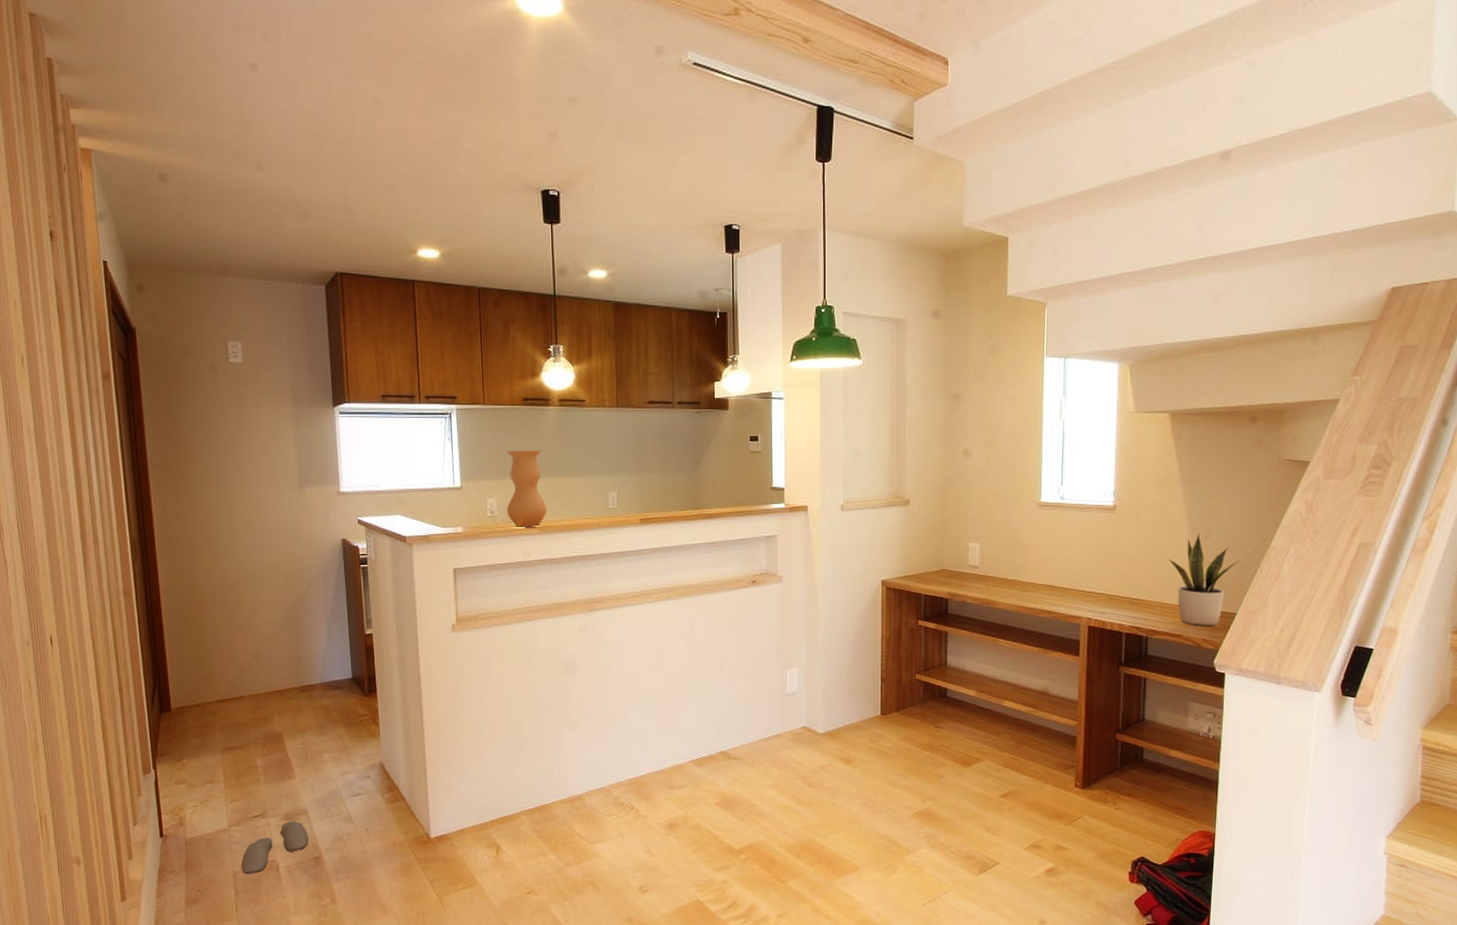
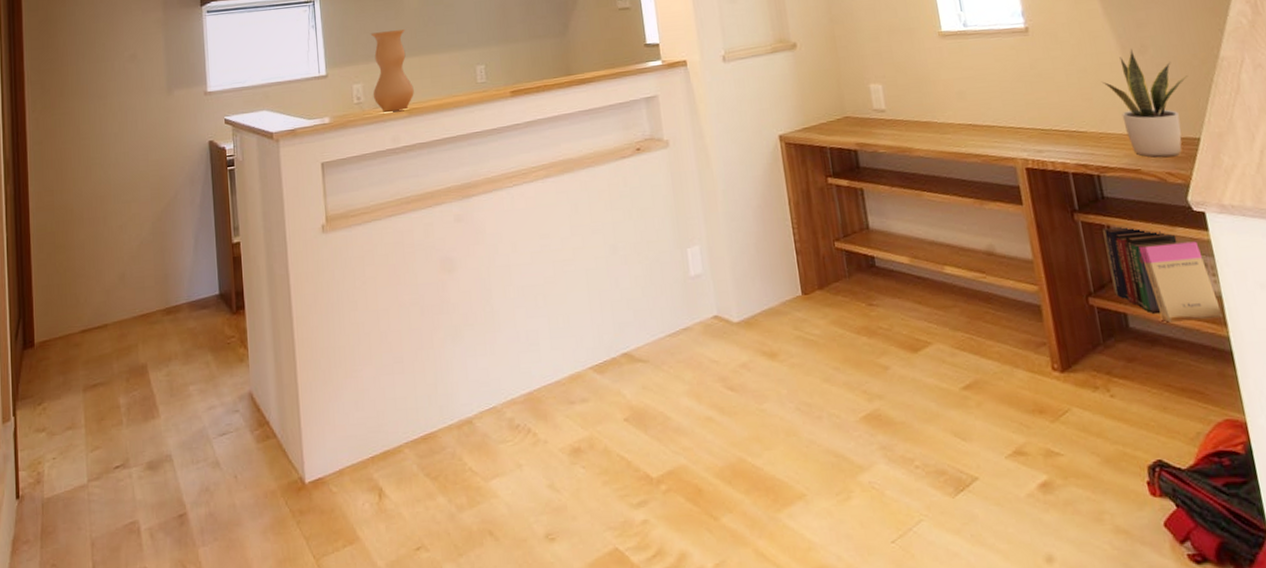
slippers: present [241,821,309,874] -> none [100,471,173,540]
books: none [1138,680,1219,757] -> present [1103,227,1224,323]

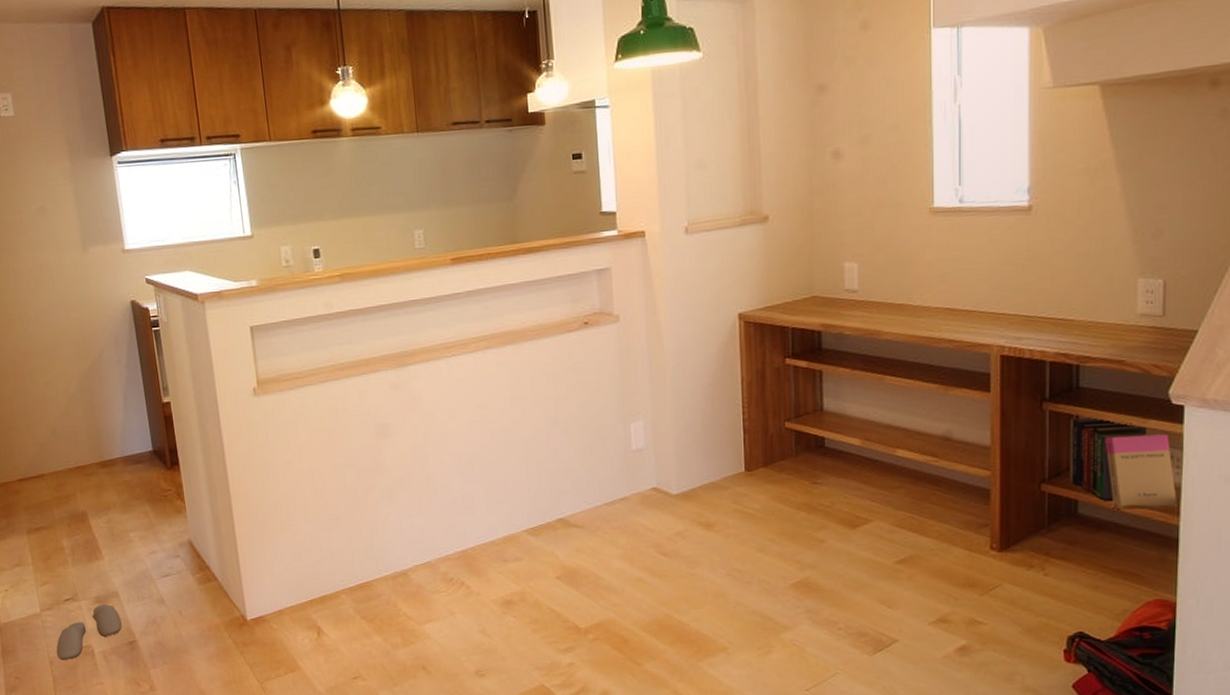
slippers: none [100,471,173,540] -> present [56,605,122,660]
vase: present [370,29,414,112] -> none [298,188,347,276]
potted plant: present [1101,49,1188,158] -> none [1102,233,1201,350]

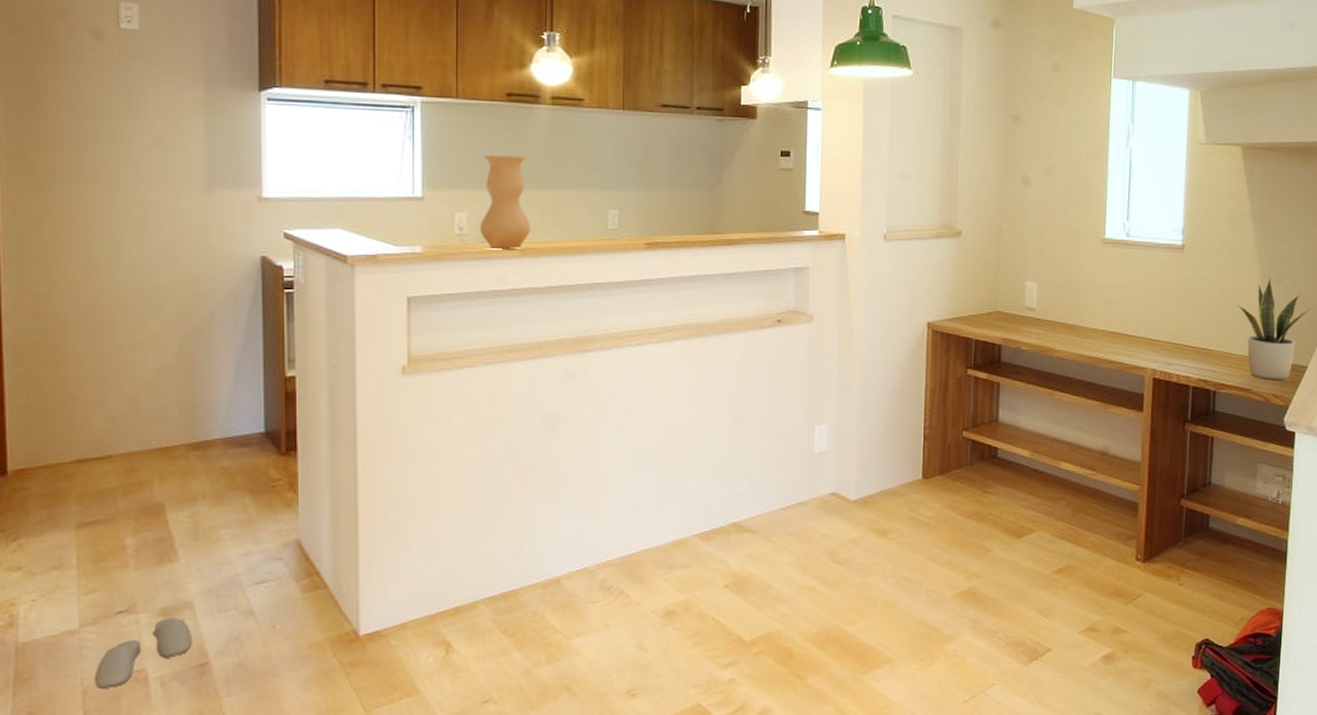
vase: none [298,188,347,276] -> present [479,155,531,249]
books: present [1070,417,1178,510] -> none [1204,439,1288,525]
potted plant: none [1102,233,1201,350] -> present [1237,278,1312,381]

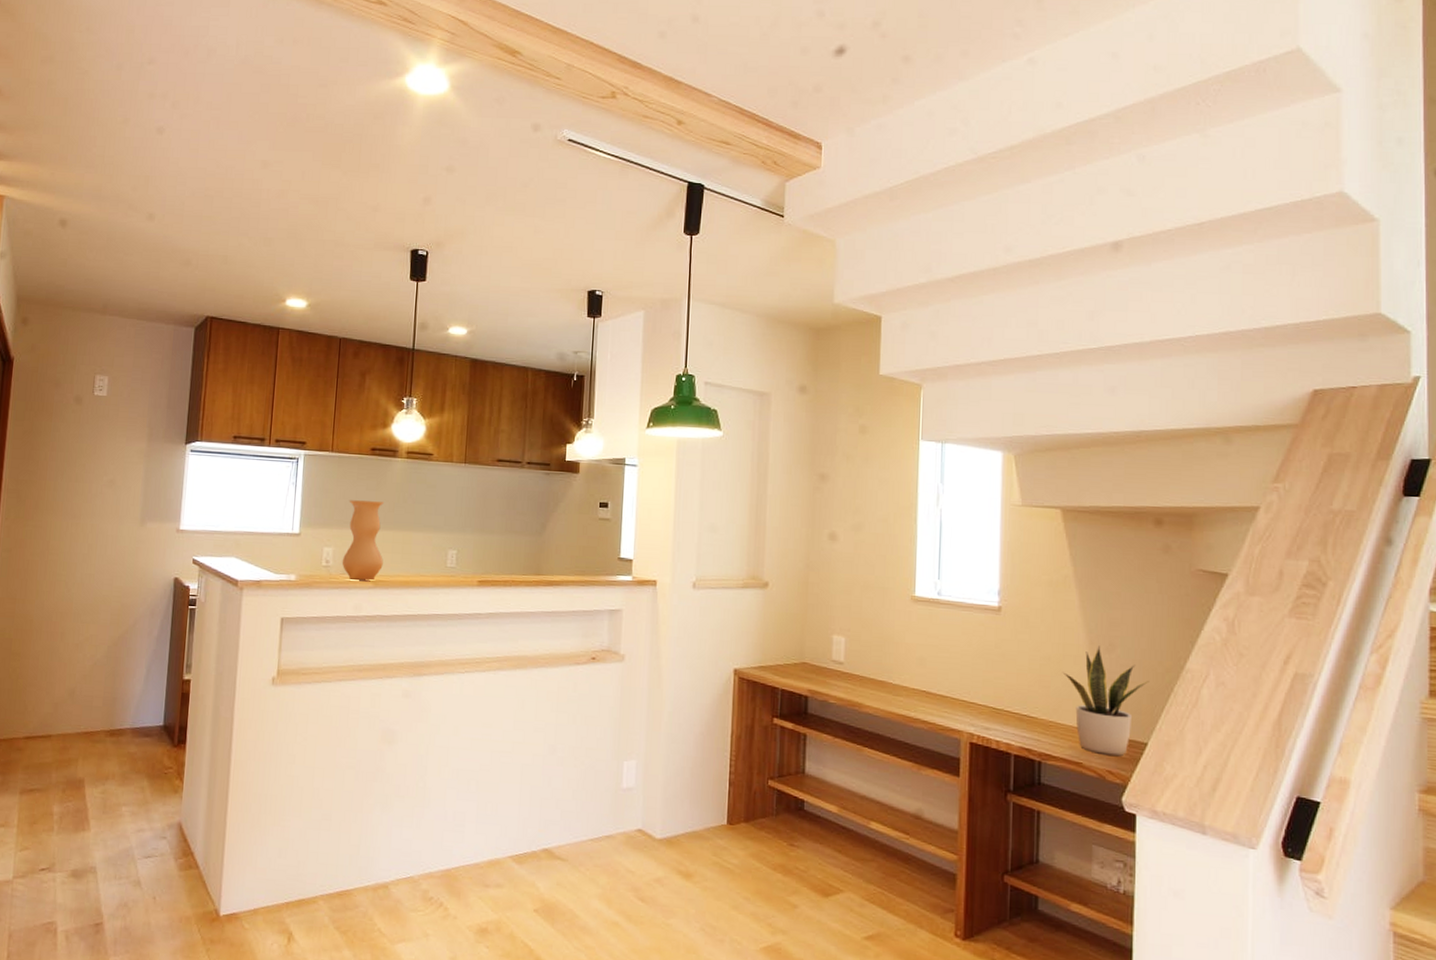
slippers: present [95,618,192,689] -> none [19,879,93,935]

